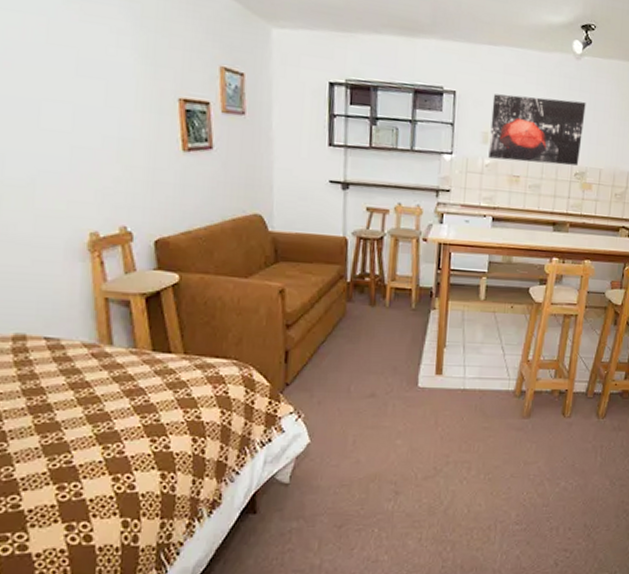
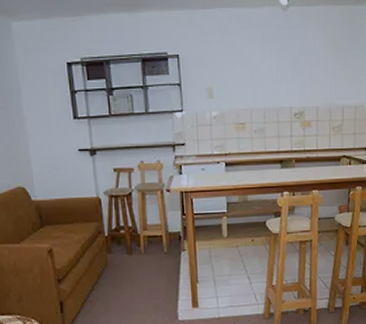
wall art: present [488,94,586,166] -> none [212,49,298,110]

